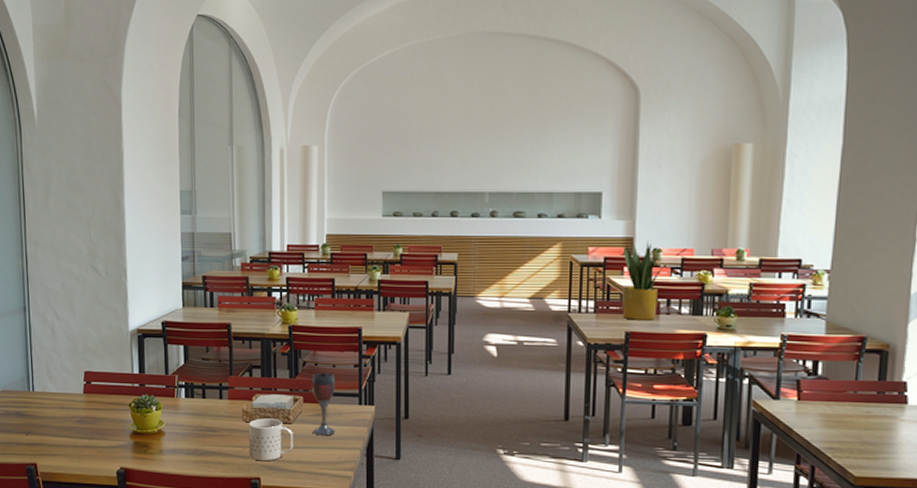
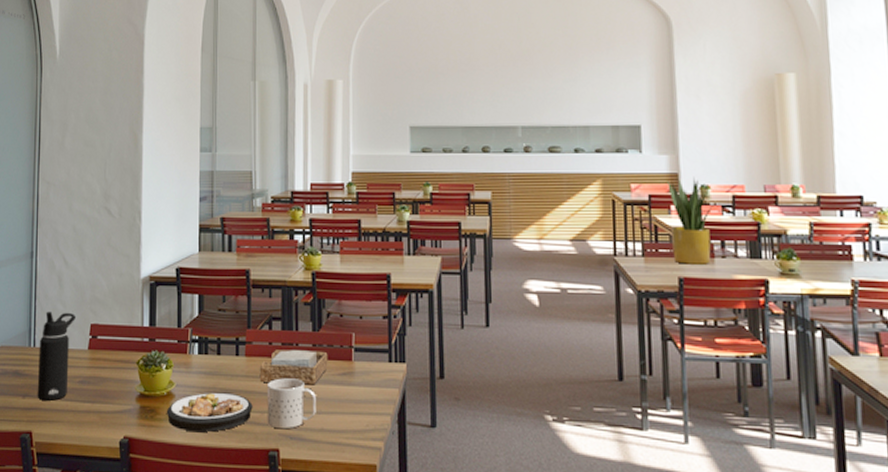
water bottle: none [37,360,71,437] -> present [37,311,77,401]
plate: none [157,430,236,463] -> present [166,392,253,432]
cup: present [311,372,336,436] -> none [336,325,363,399]

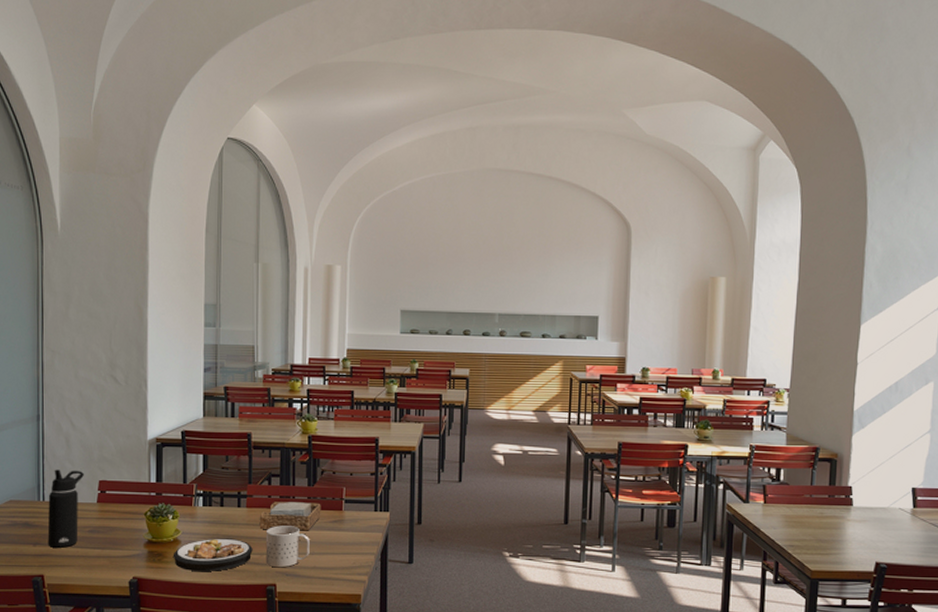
planter: present [667,177,715,264] -> none [615,361,652,432]

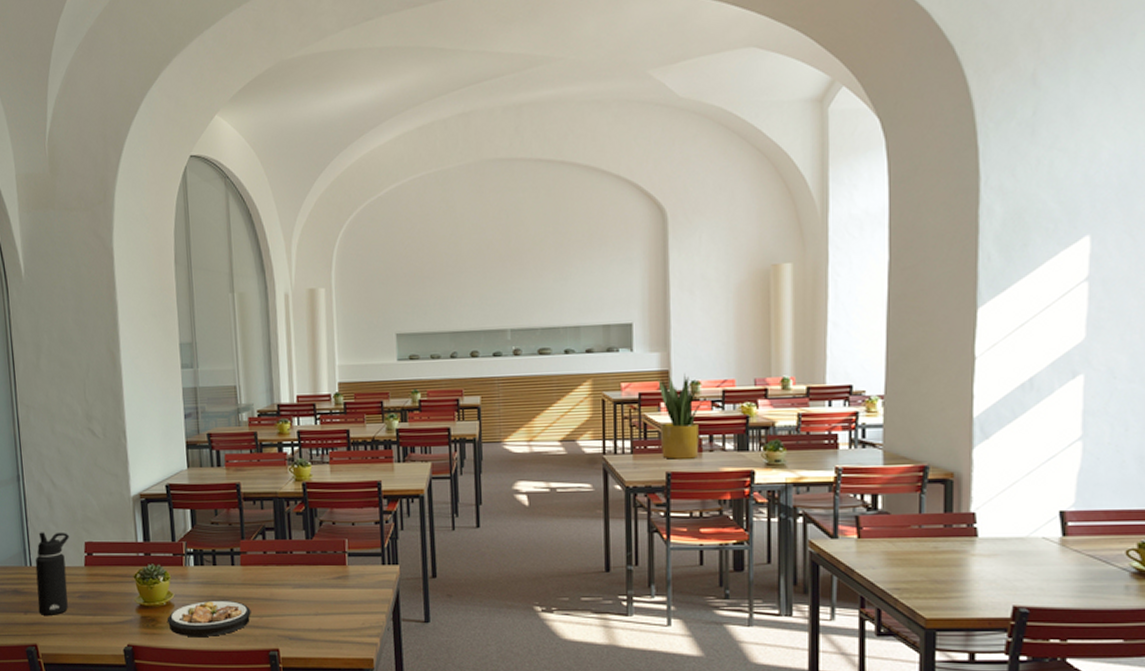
napkin holder: present [259,502,321,531] -> none [256,557,323,590]
mug: present [265,525,310,568] -> none [263,584,313,631]
planter: none [615,361,652,432] -> present [658,373,705,460]

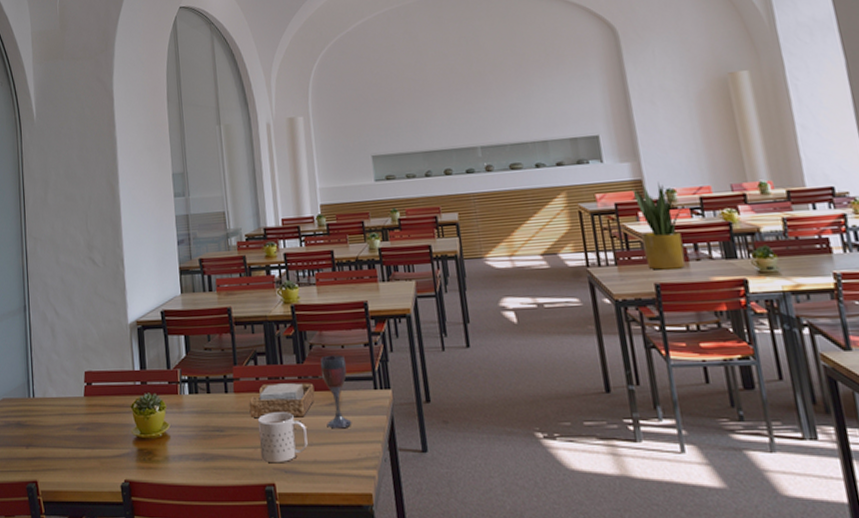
water bottle: present [35,532,70,615] -> none [37,361,71,449]
plate: present [166,600,251,636] -> none [163,430,246,470]
napkin holder: none [256,557,323,590] -> present [249,383,315,419]
mug: none [263,584,313,631] -> present [257,412,308,464]
cup: none [329,531,358,600] -> present [320,354,352,429]

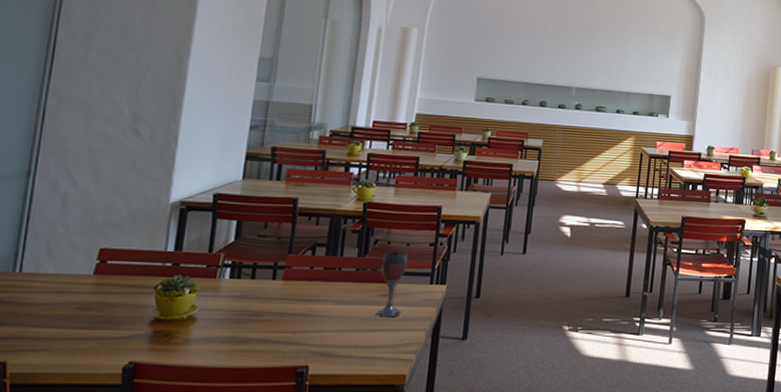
napkin holder: present [249,383,315,419] -> none [295,274,371,306]
mug: present [257,412,308,464] -> none [298,300,354,347]
planter: present [632,182,686,270] -> none [680,140,716,207]

